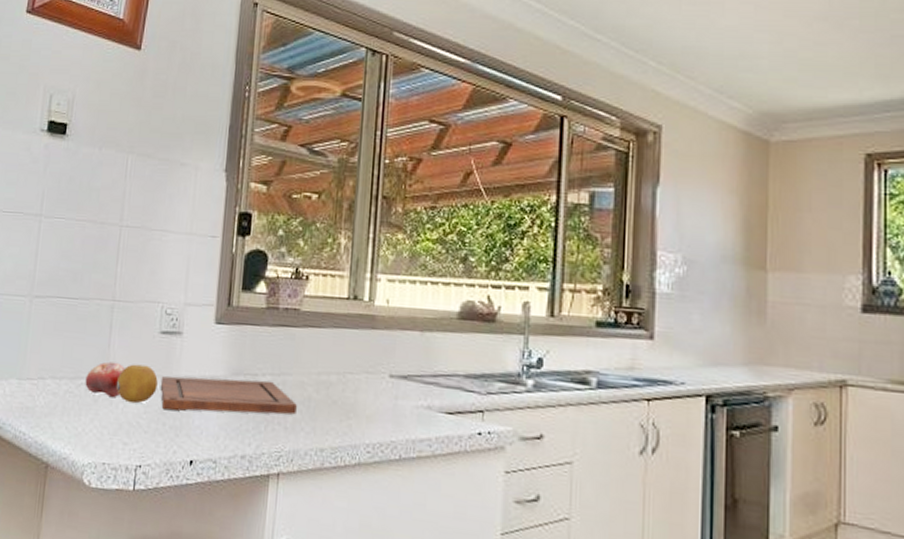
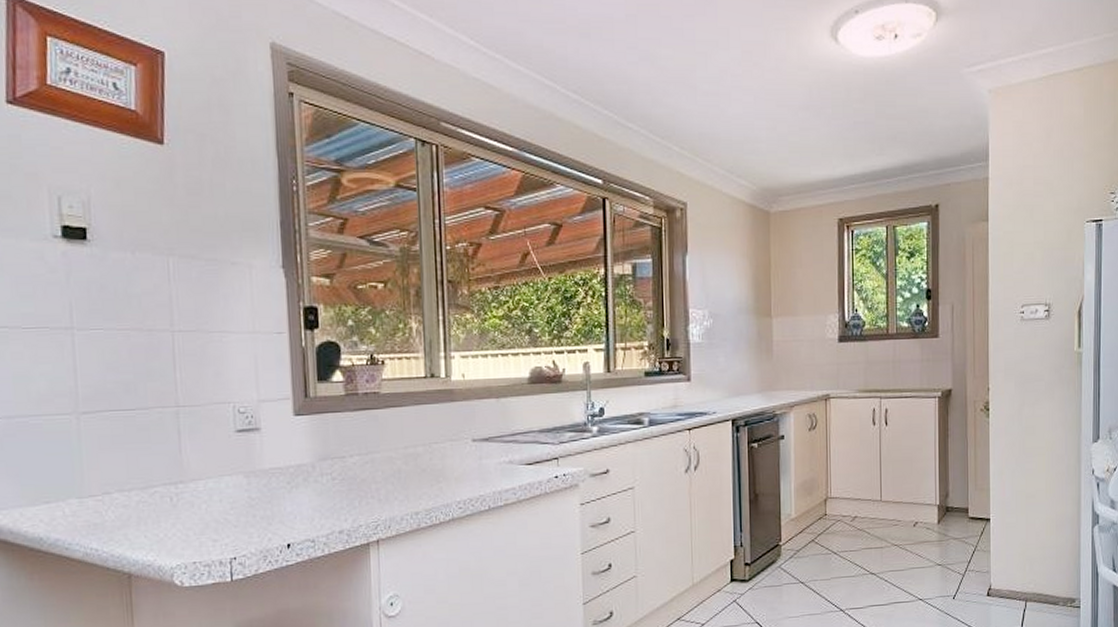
fruit: present [85,361,125,398] -> none [158,466,202,501]
fruit: present [116,364,158,404] -> none [194,464,241,502]
cutting board: present [160,376,297,415] -> none [244,460,388,503]

